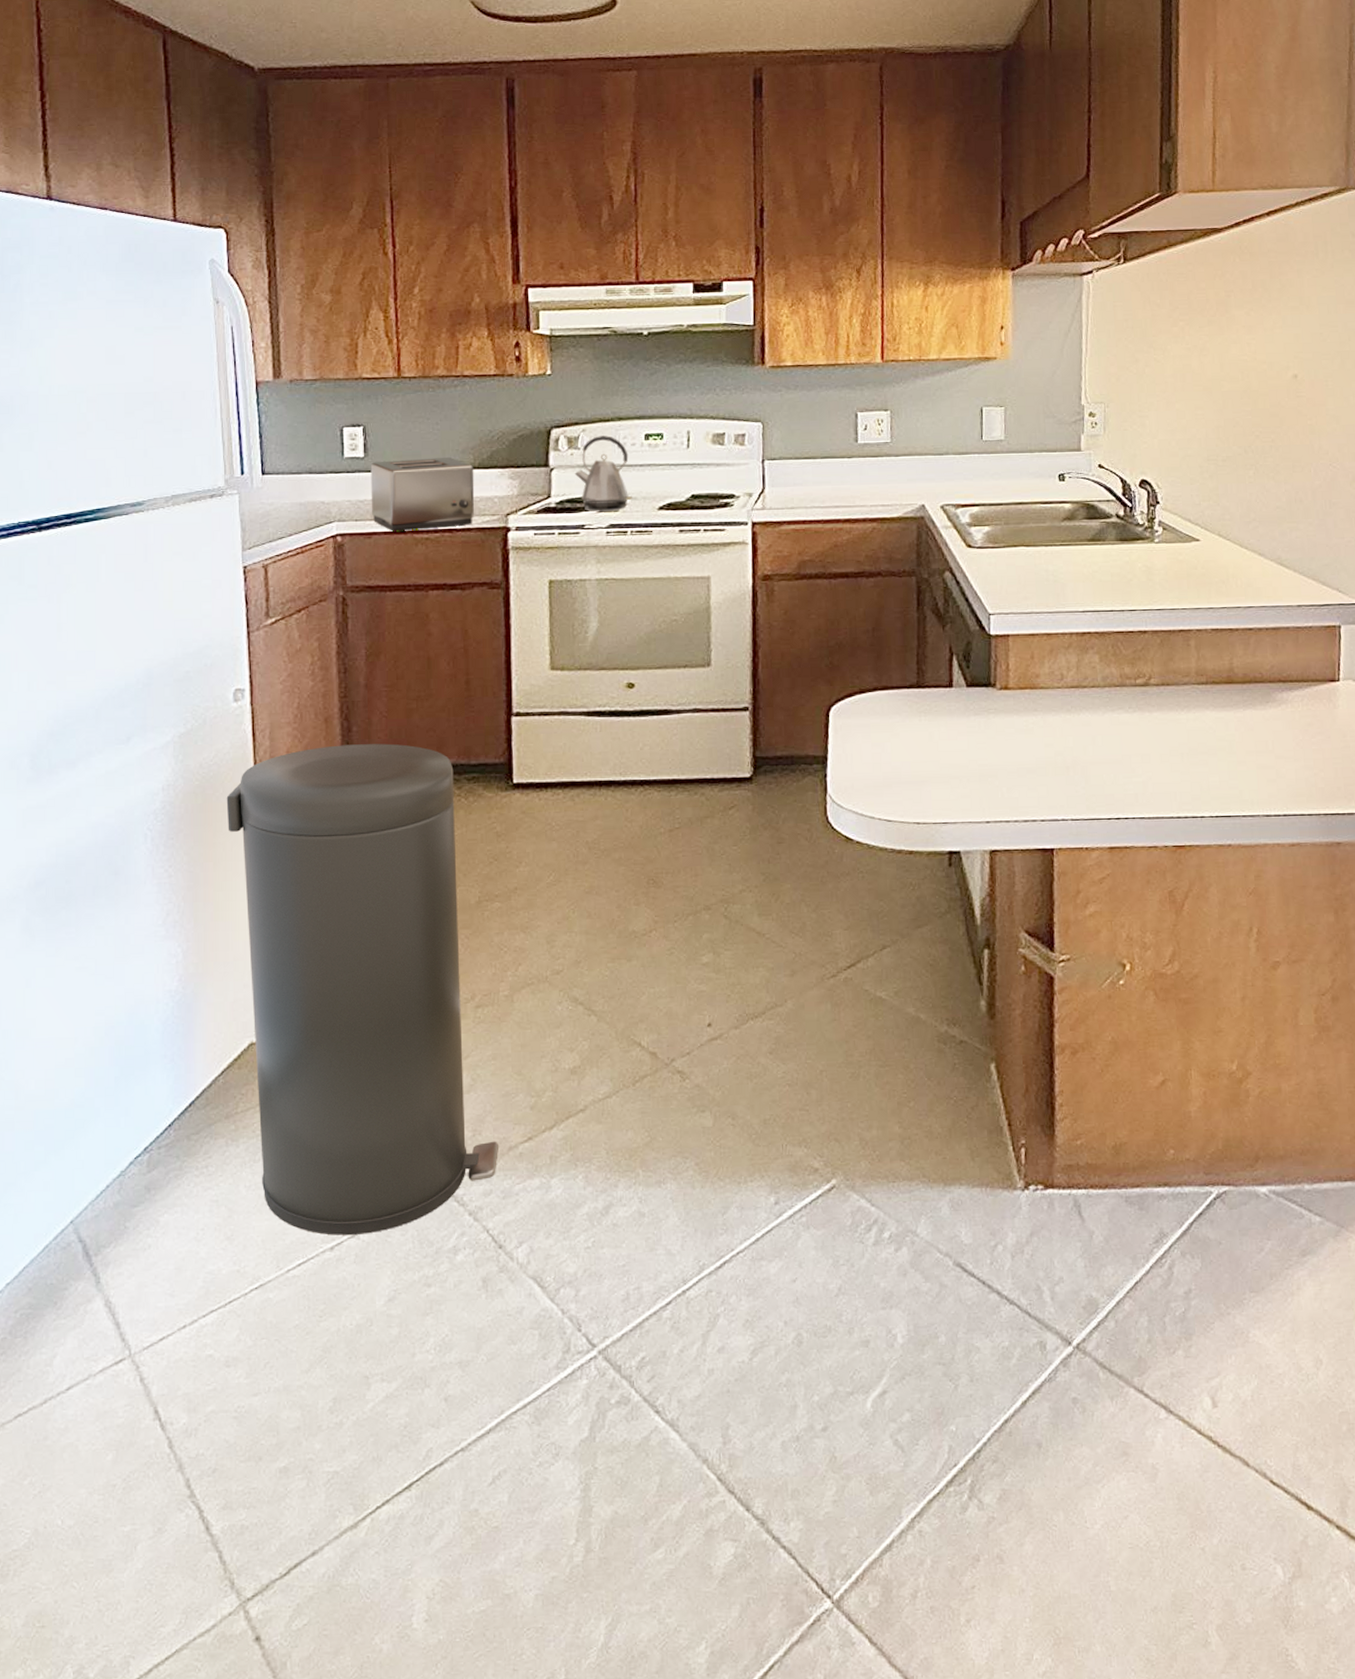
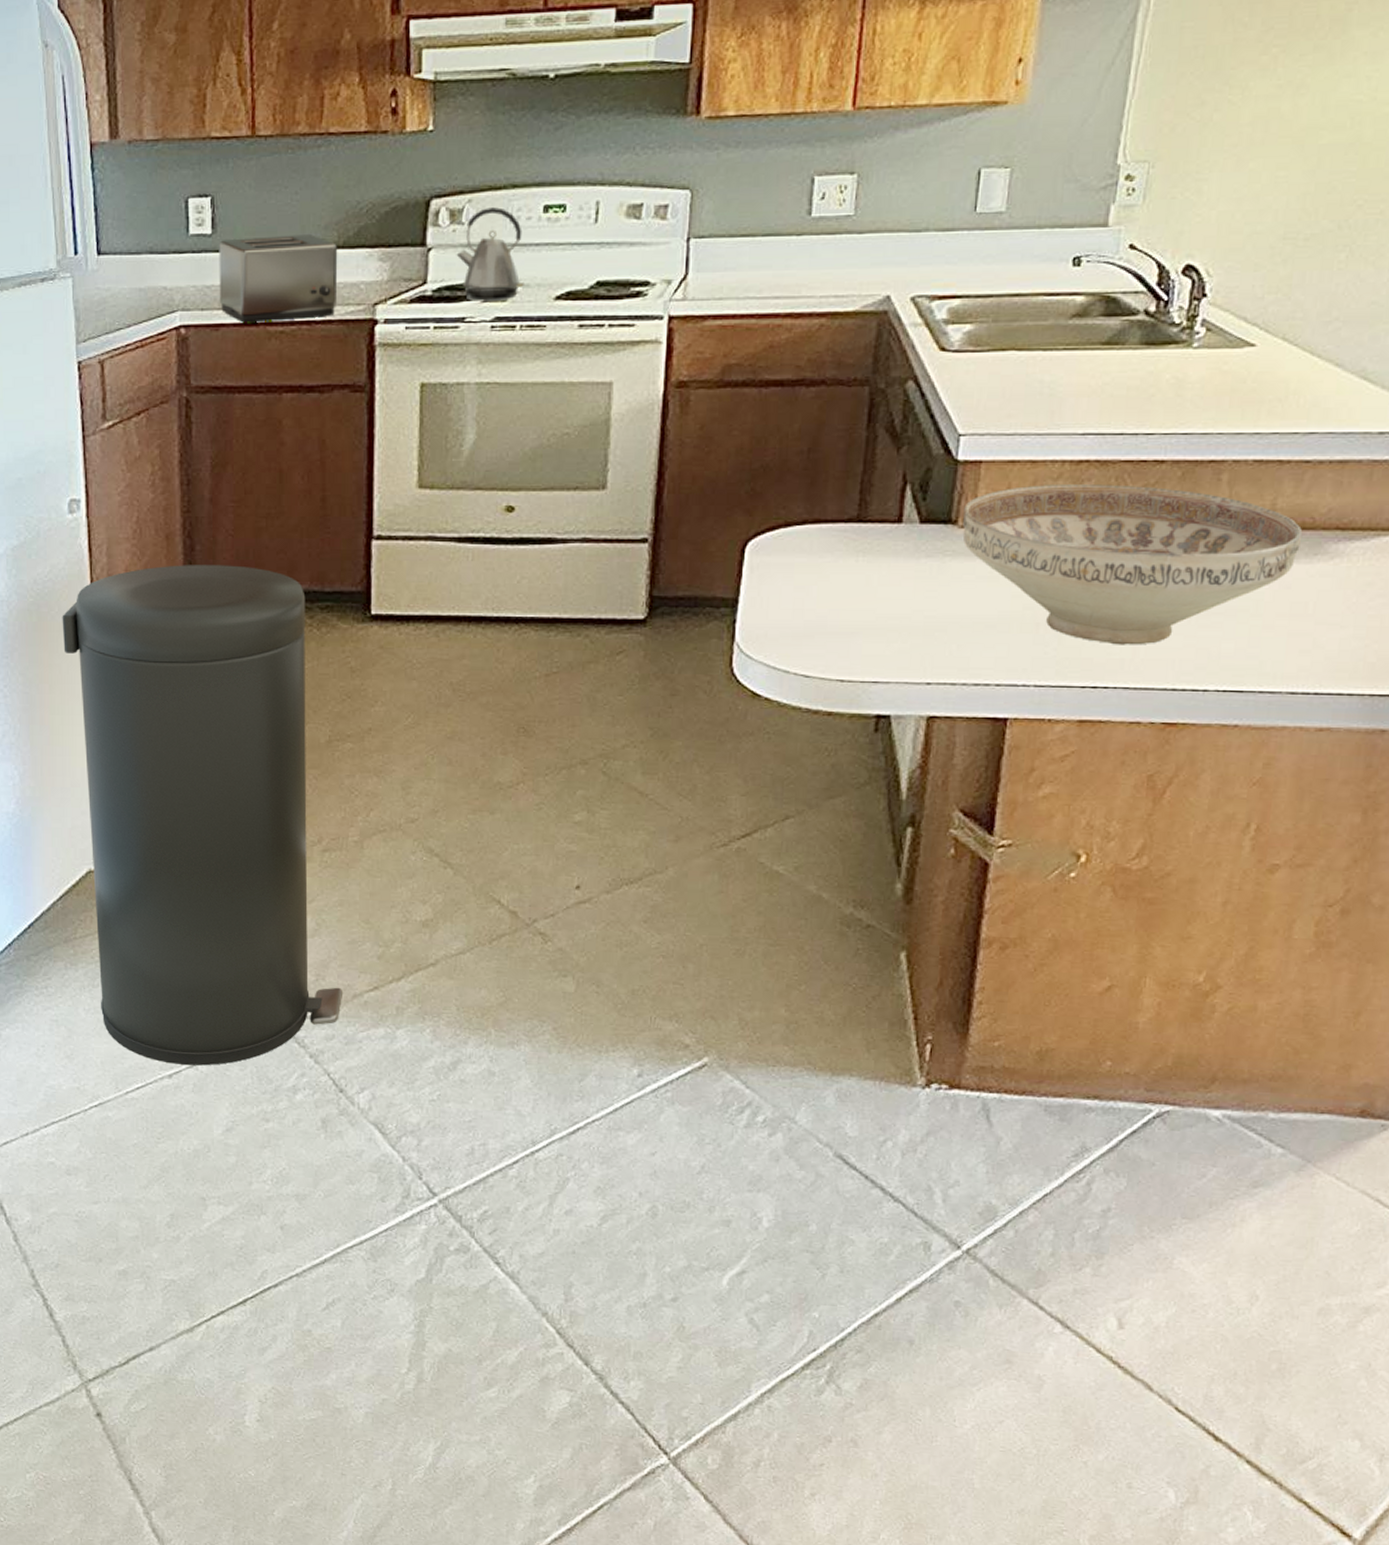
decorative bowl: none [999,651,1256,782] -> present [962,484,1303,645]

